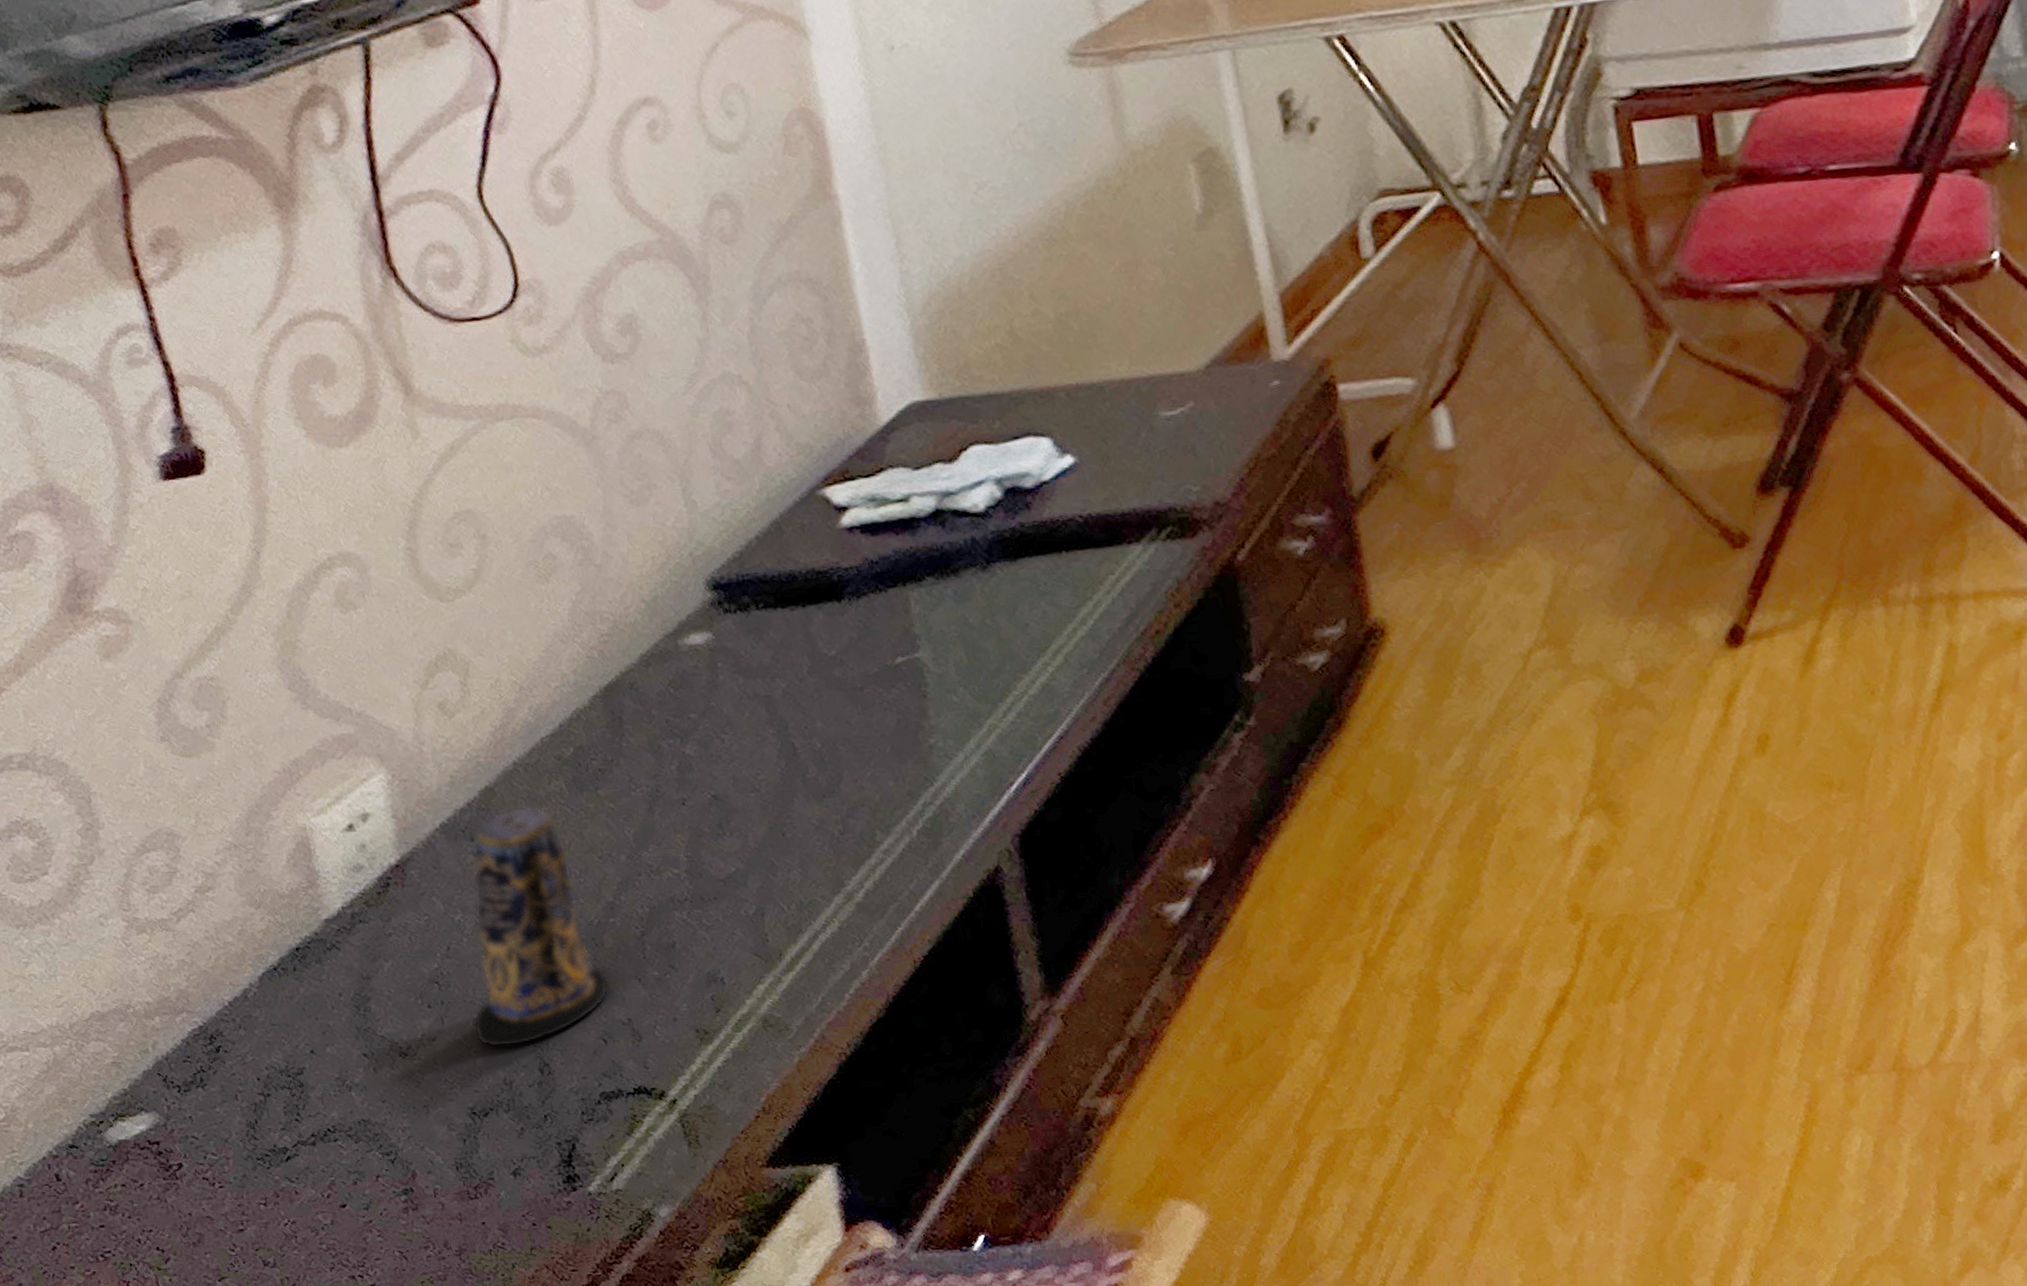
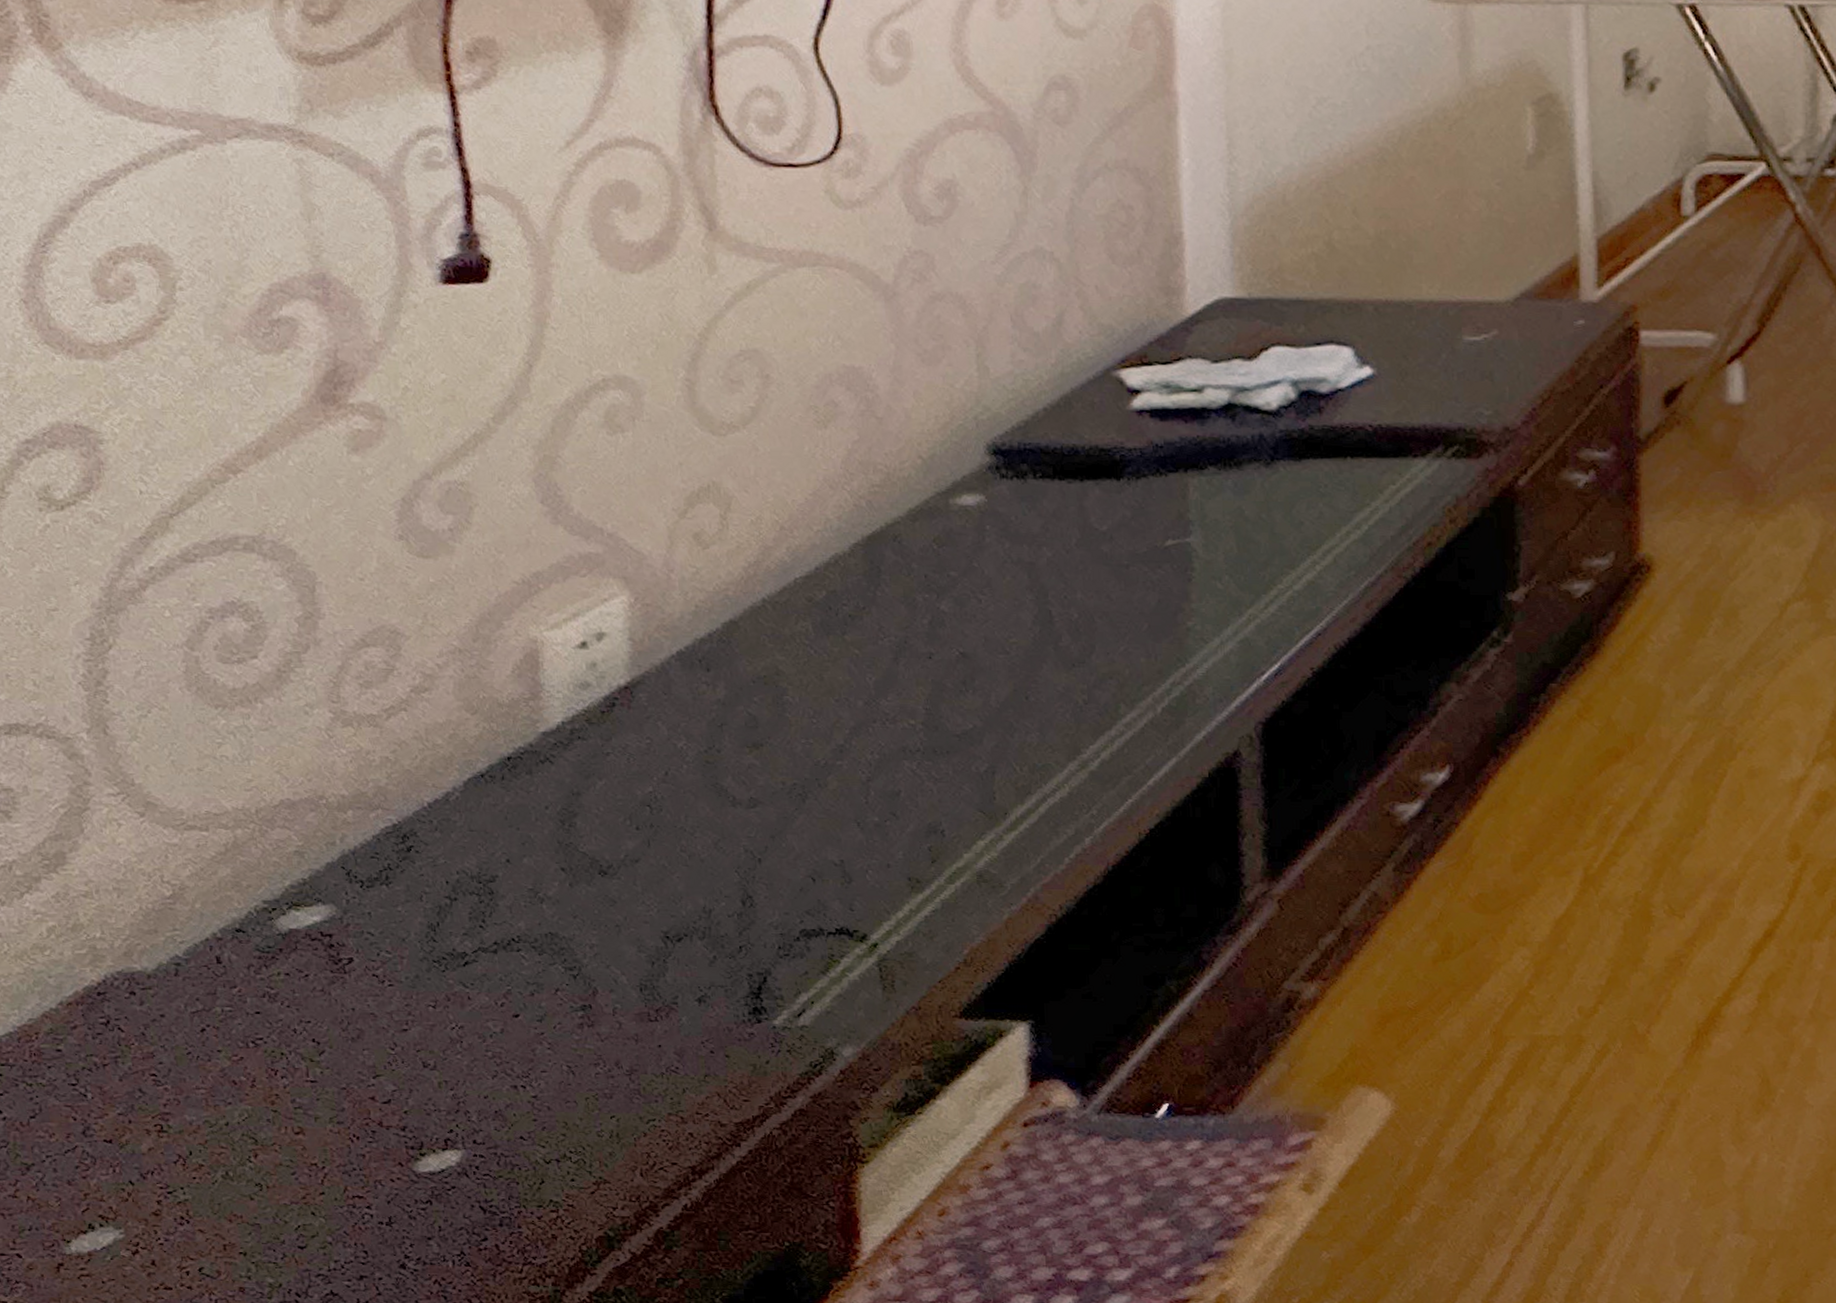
candle: present [472,805,610,1048] -> none [679,643,827,876]

